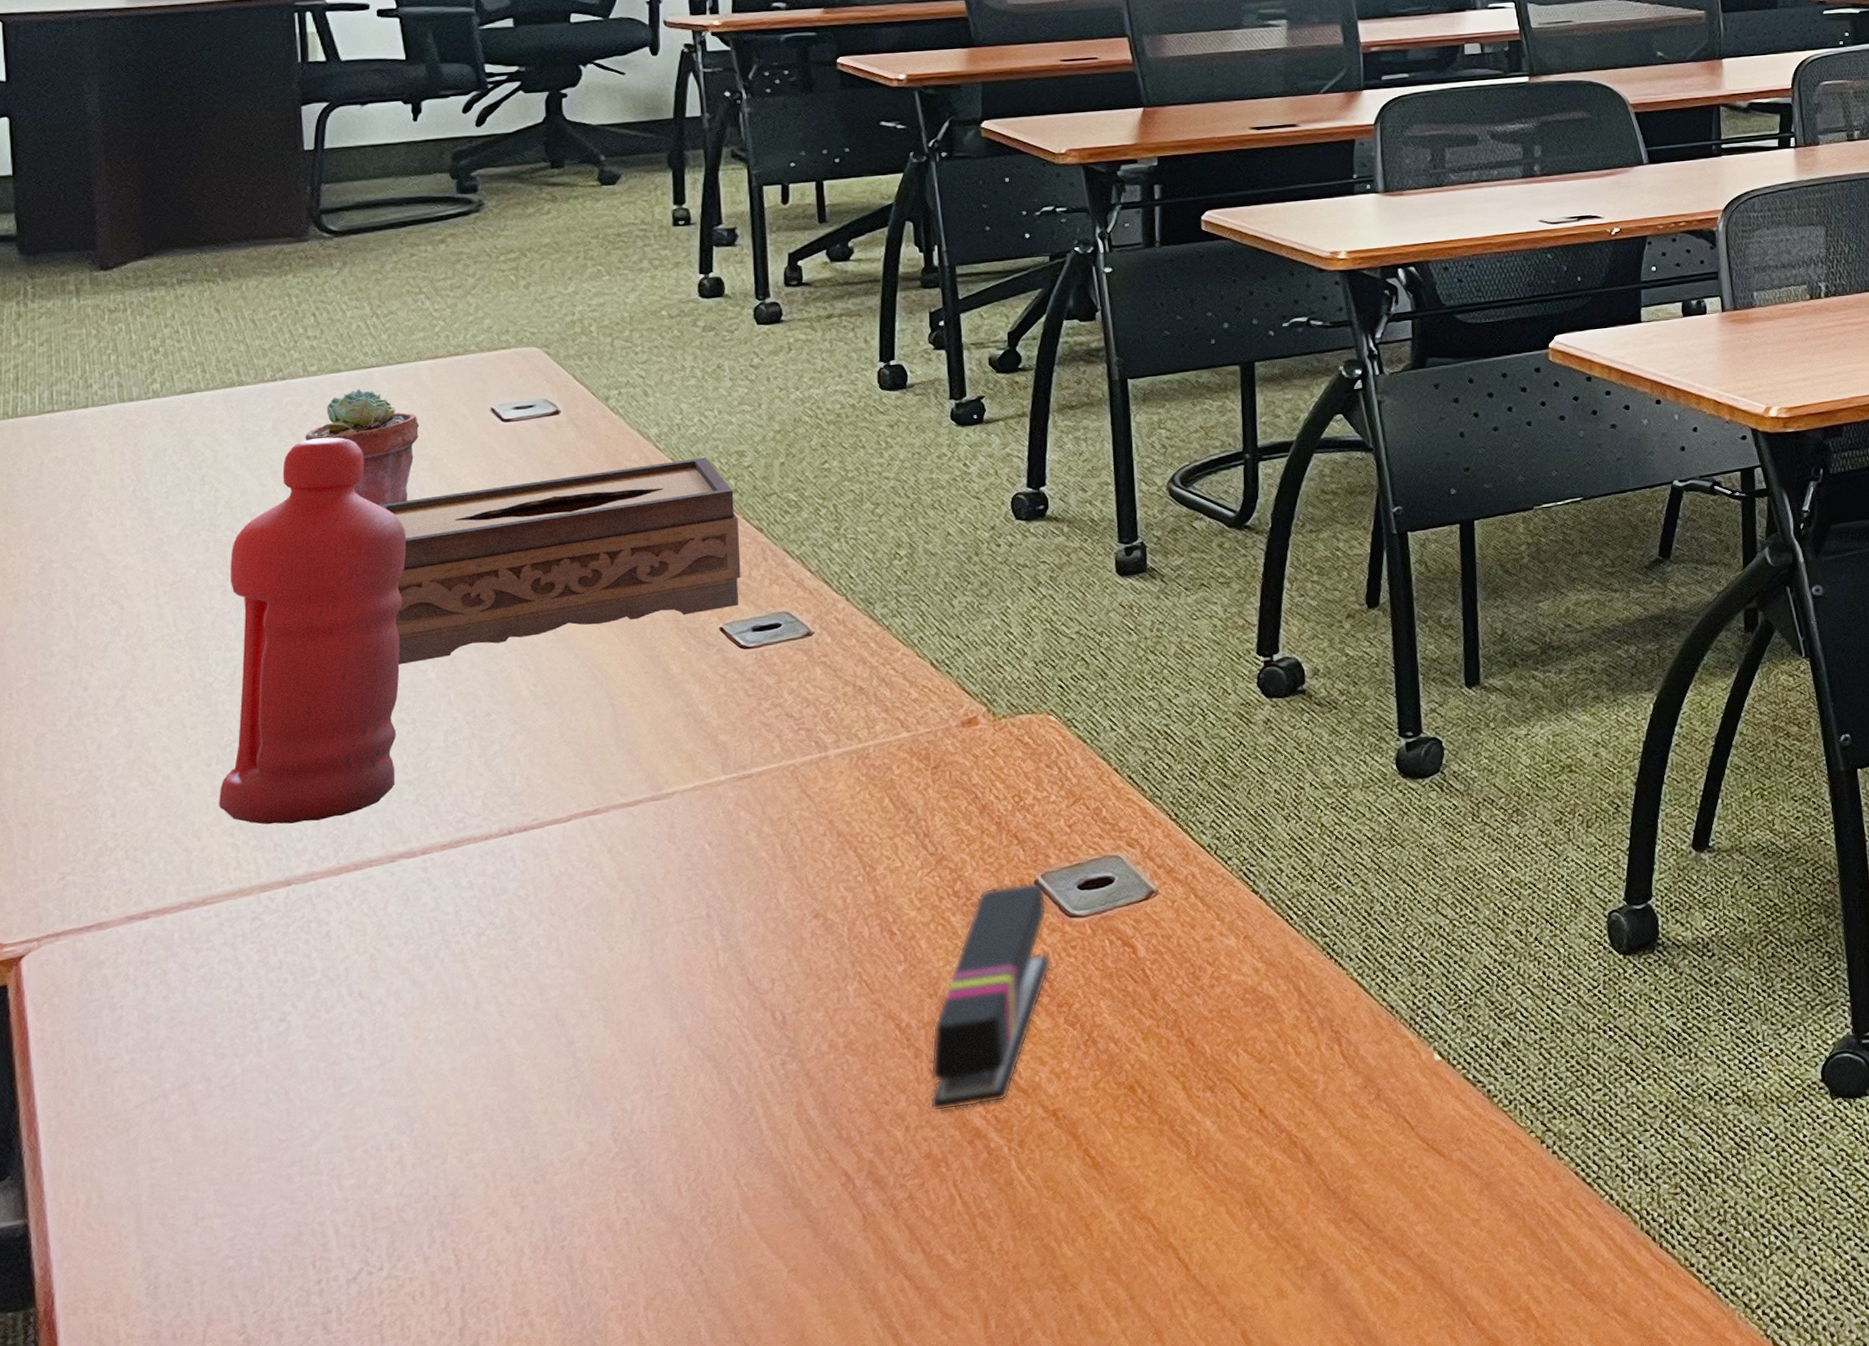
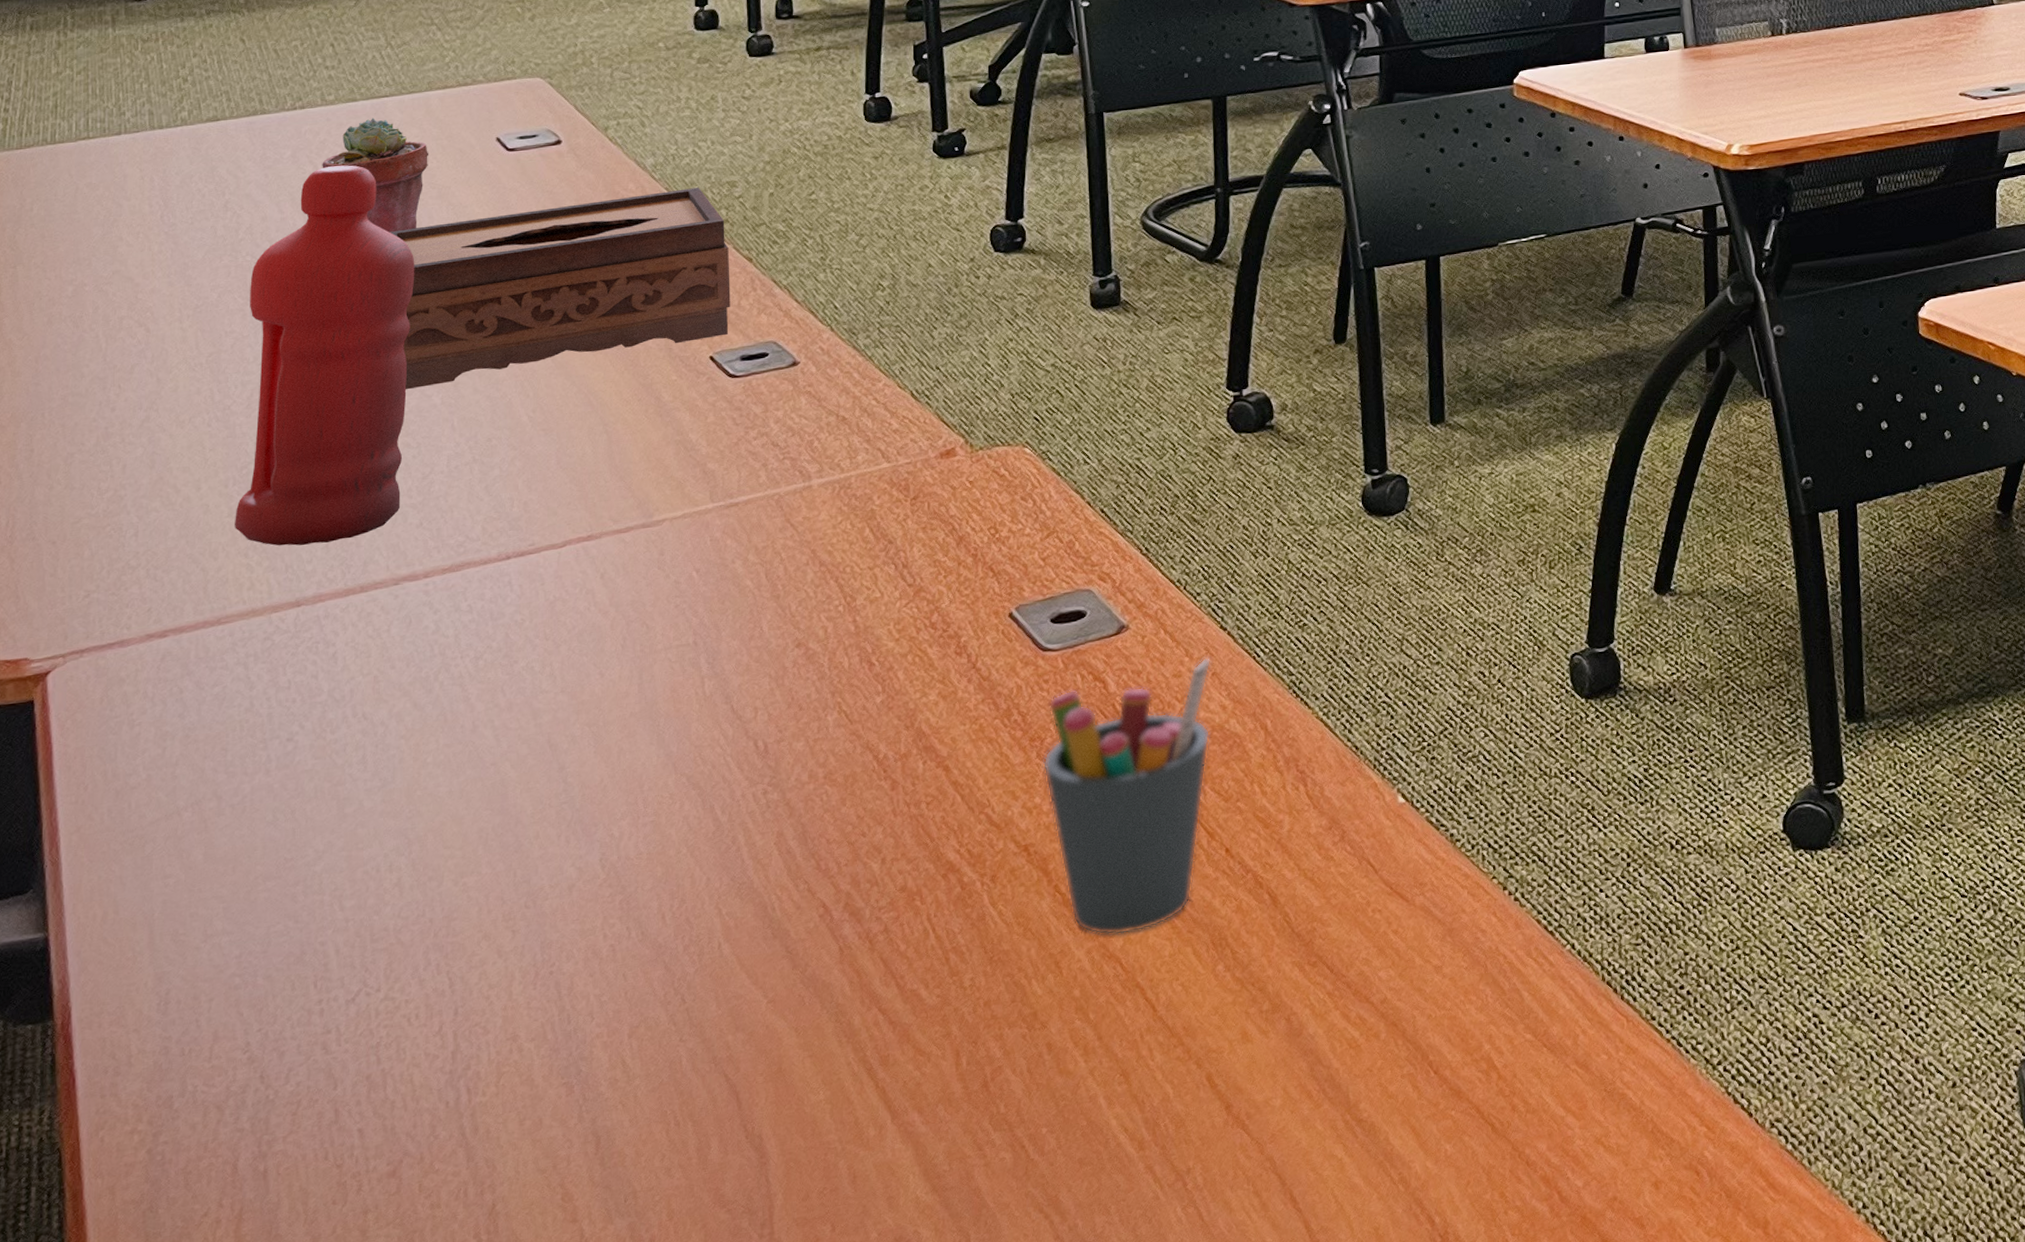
stapler: present [929,882,1051,1112] -> none [905,615,1024,845]
pen holder: none [1070,920,1243,1197] -> present [1042,657,1212,936]

